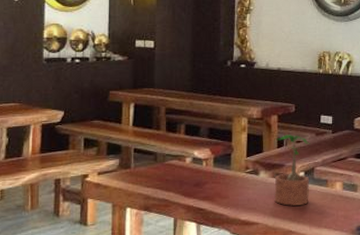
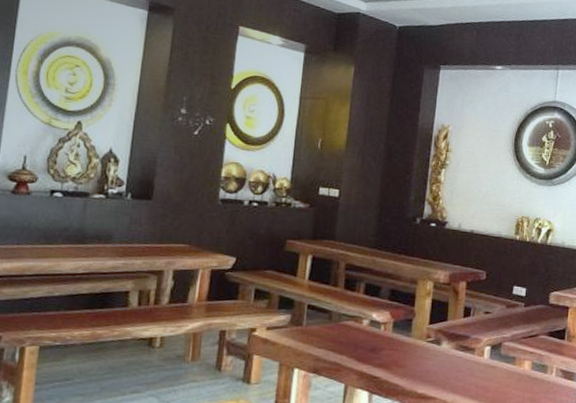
potted plant: present [274,134,311,206] -> none [455,304,500,383]

